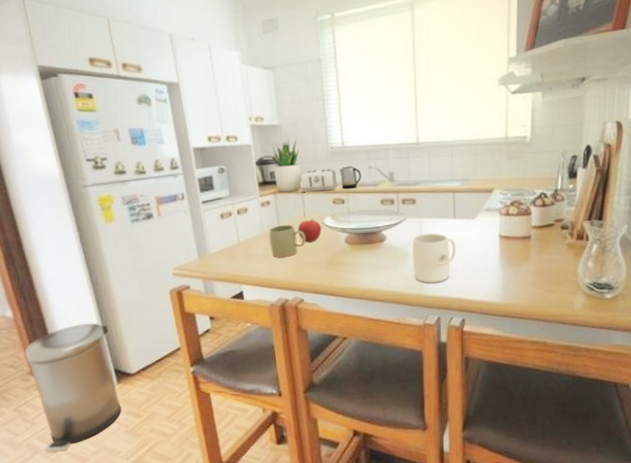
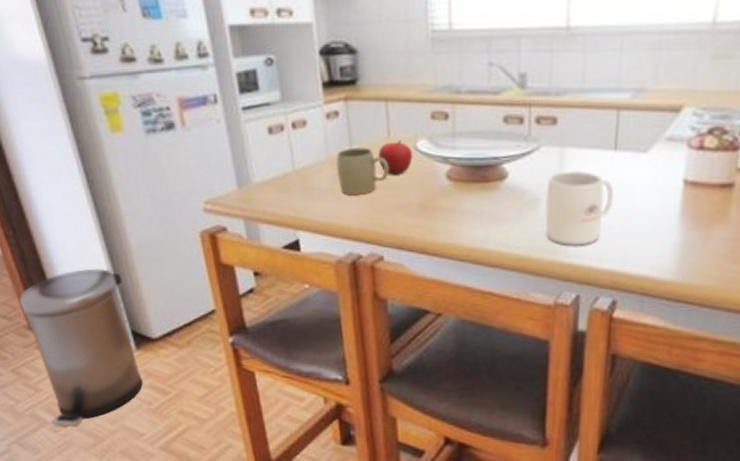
planter: present [272,139,302,193] -> none [344,16,386,99]
toaster: present [301,169,338,193] -> none [384,64,440,101]
kettle: present [339,166,362,190] -> none [442,61,477,98]

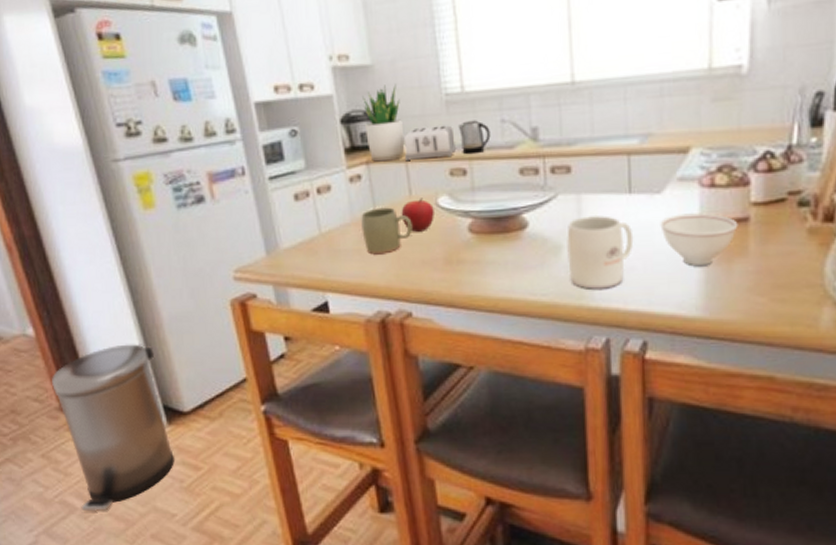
planter: none [344,16,386,99] -> present [362,84,406,162]
toaster: none [384,64,440,101] -> present [403,125,457,162]
kettle: none [442,61,477,98] -> present [458,120,491,155]
bowl: none [642,175,722,230] -> present [660,213,738,267]

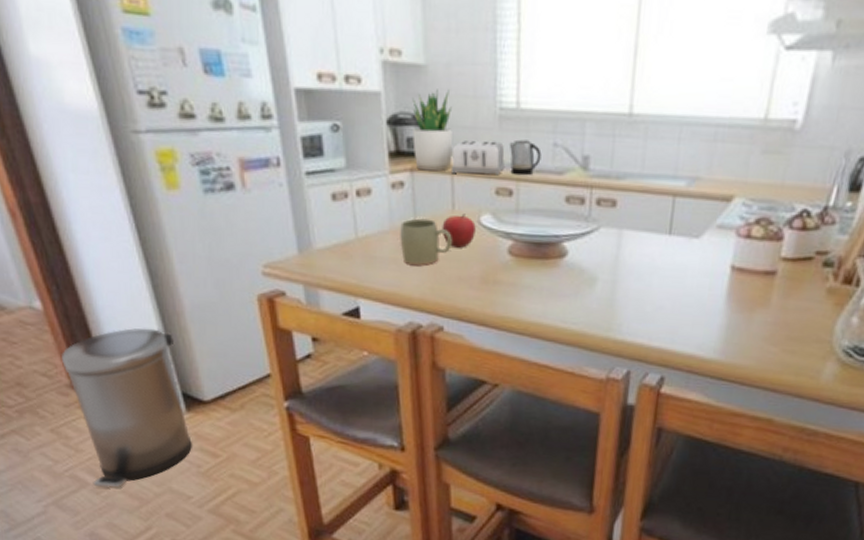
mug: present [567,214,634,289] -> none [601,251,667,324]
bowl: present [660,213,738,267] -> none [693,260,766,313]

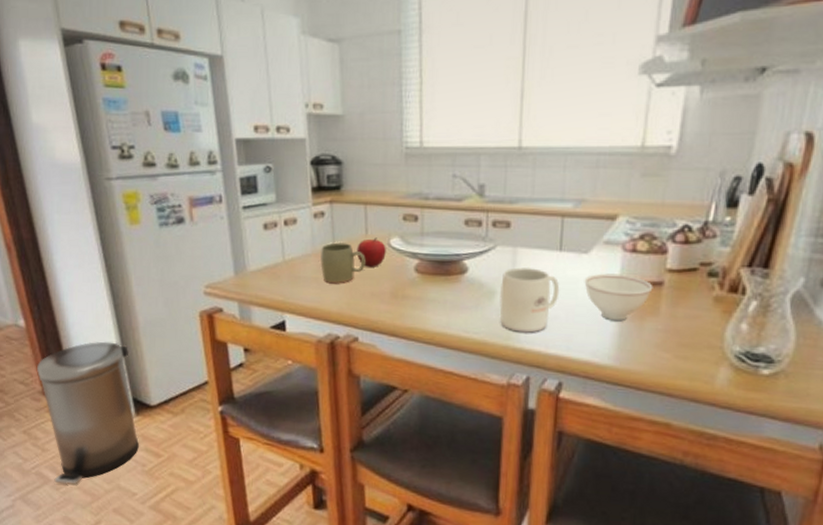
planter: present [412,89,453,172] -> none [331,134,366,202]
toaster: present [450,139,506,176] -> none [364,174,412,204]
kettle: present [509,139,542,176] -> none [414,173,443,204]
mug: none [601,251,667,324] -> present [500,267,560,333]
bowl: none [693,260,766,313] -> present [584,273,653,322]

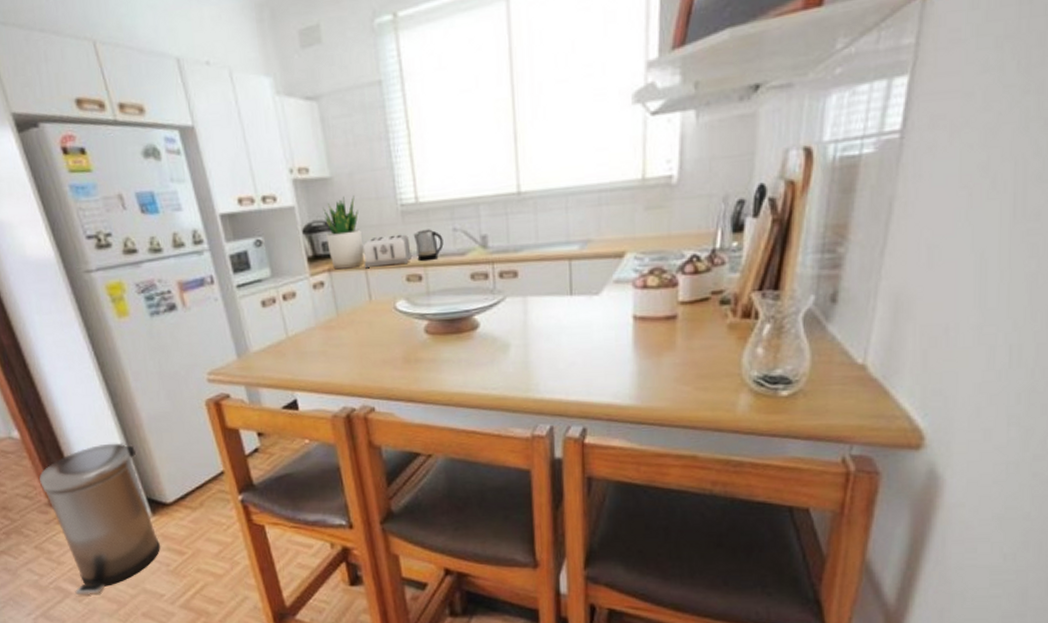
mug: present [320,242,366,284] -> none [325,311,373,356]
planter: none [331,134,366,202] -> present [323,195,365,270]
fruit: present [356,237,386,267] -> none [362,302,393,334]
toaster: none [364,174,412,204] -> present [362,234,413,269]
kettle: none [414,173,443,204] -> present [413,229,444,262]
mug: present [500,267,560,333] -> none [514,315,575,383]
bowl: present [584,273,653,322] -> none [598,312,667,361]

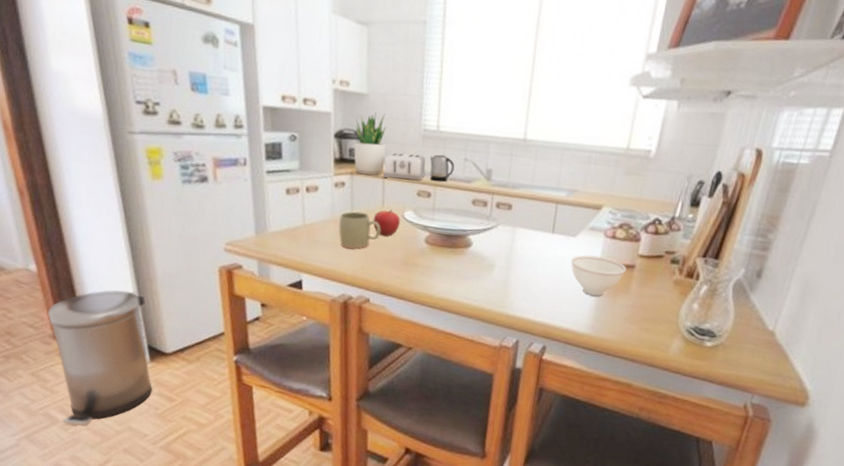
mug: none [325,311,373,356] -> present [338,211,381,249]
fruit: none [362,302,393,334] -> present [373,209,400,236]
bowl: none [598,312,667,361] -> present [570,254,627,297]

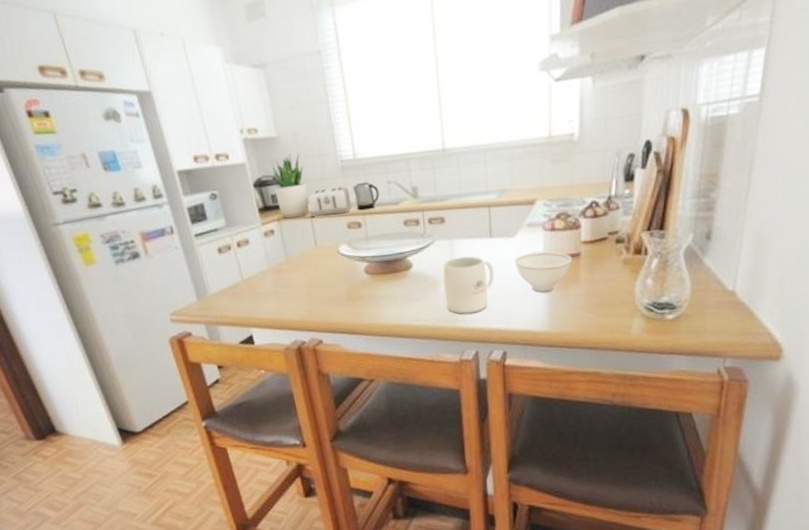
pedal bin: present [48,290,152,426] -> none [15,379,132,519]
mug: present [338,211,381,249] -> none [276,256,319,295]
fruit: present [373,209,400,236] -> none [309,247,337,275]
mug: none [497,245,550,303] -> present [443,255,495,314]

